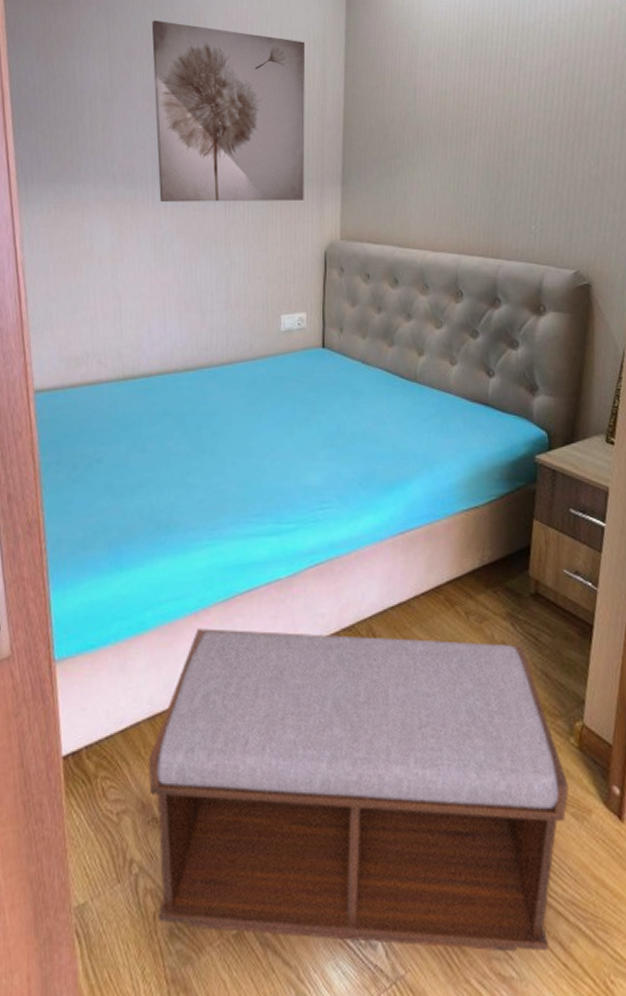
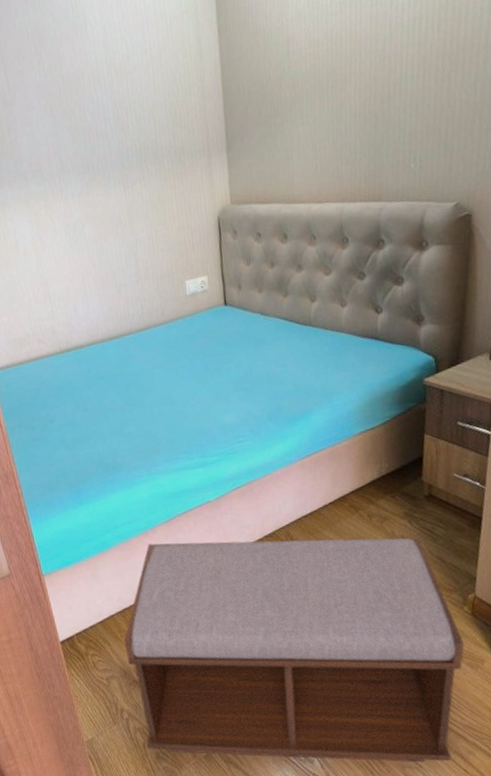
wall art: present [151,20,306,203] -> none [34,12,194,193]

